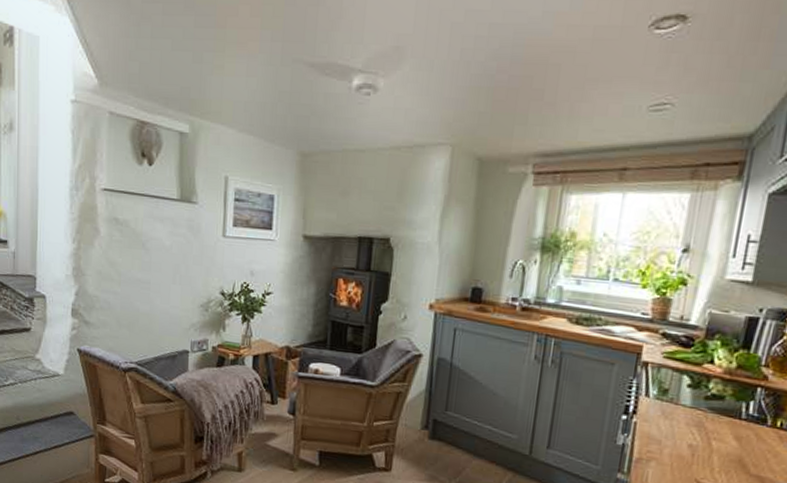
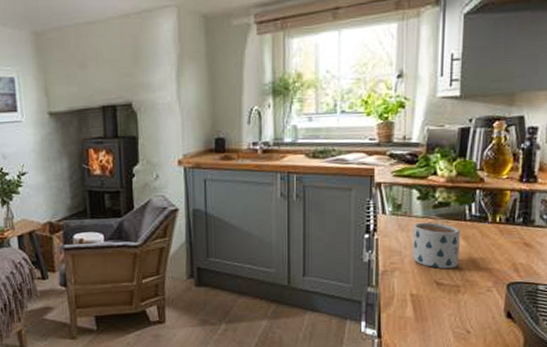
mug: none [673,412,733,470] -> present [413,222,460,269]

